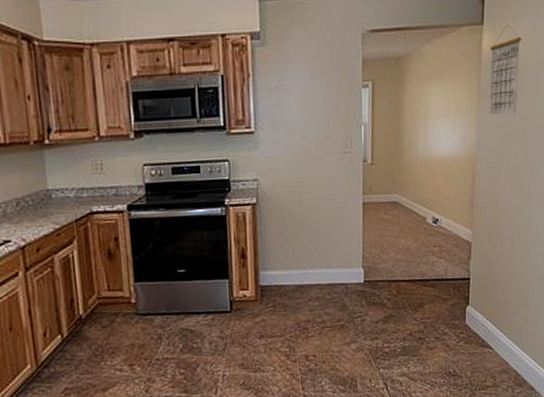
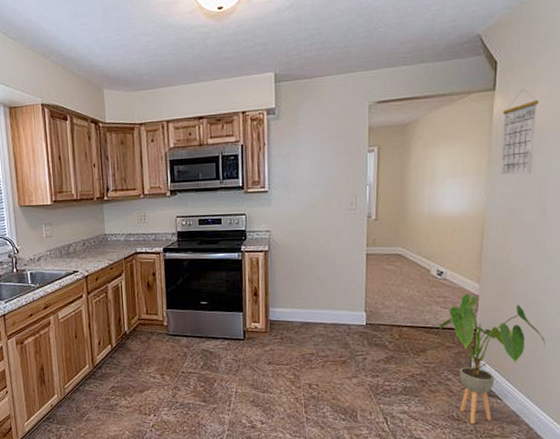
house plant: none [434,241,530,378] -> present [438,294,545,425]

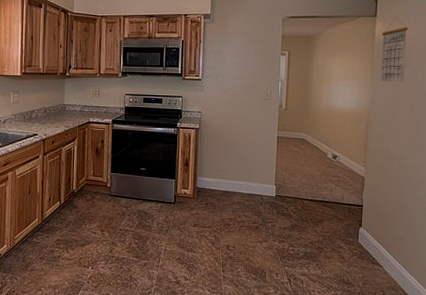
house plant: present [438,294,545,425] -> none [333,175,416,288]

